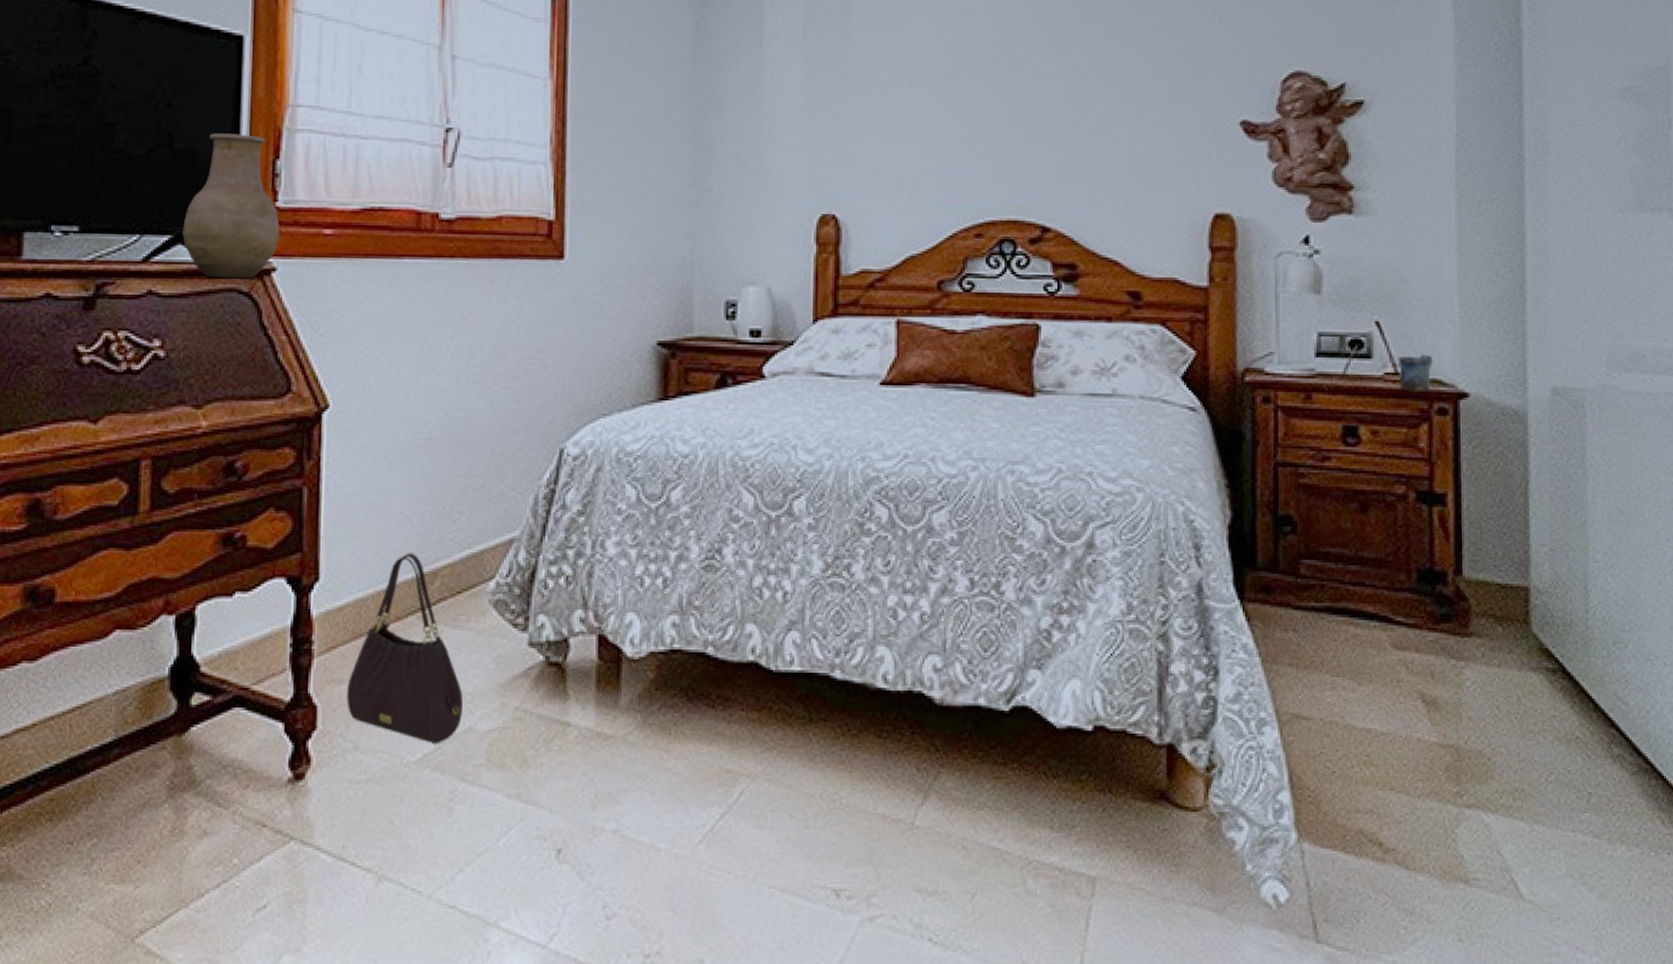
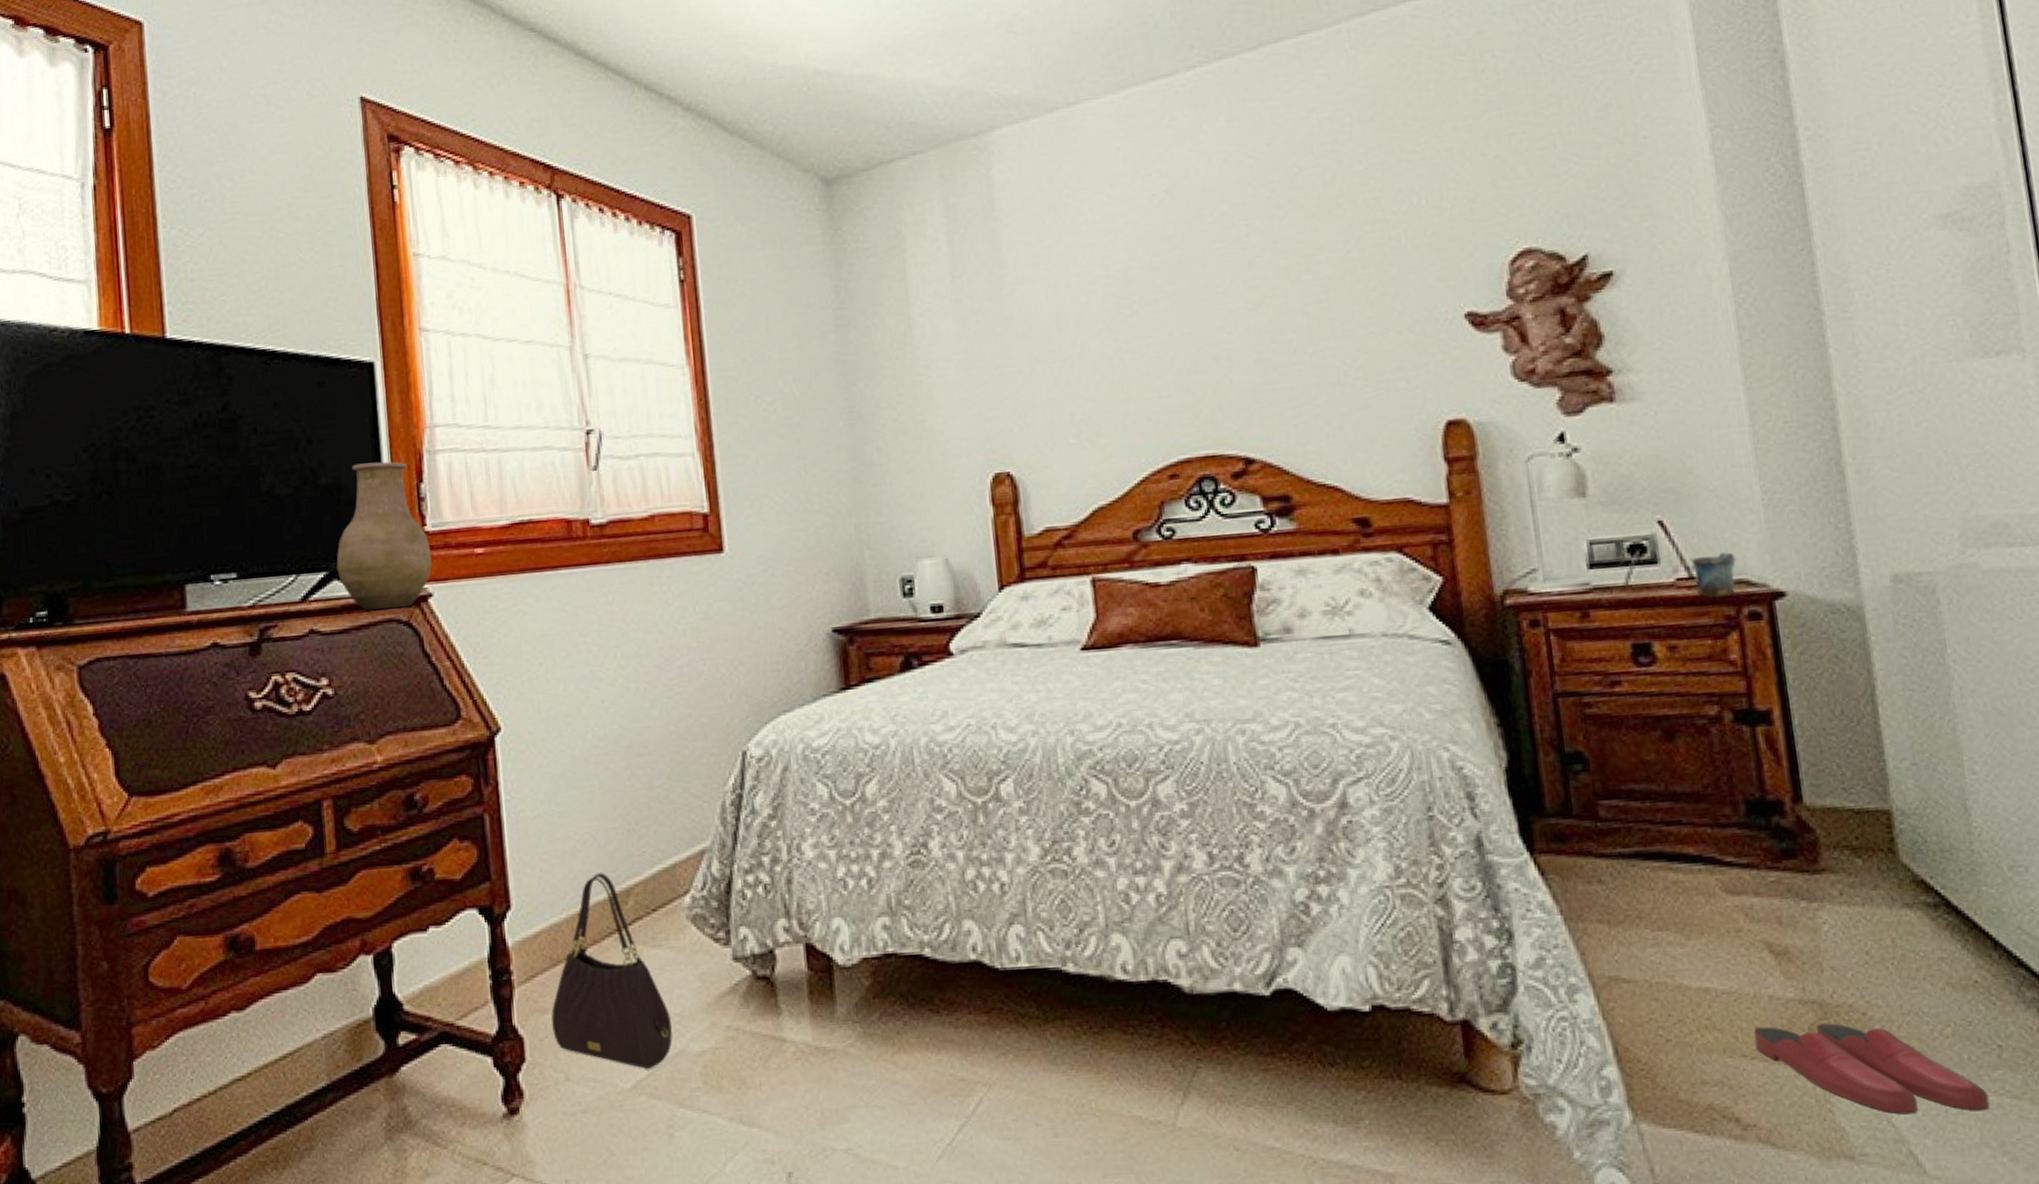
slippers: none [1402,765,1577,847] -> present [1753,1023,1990,1115]

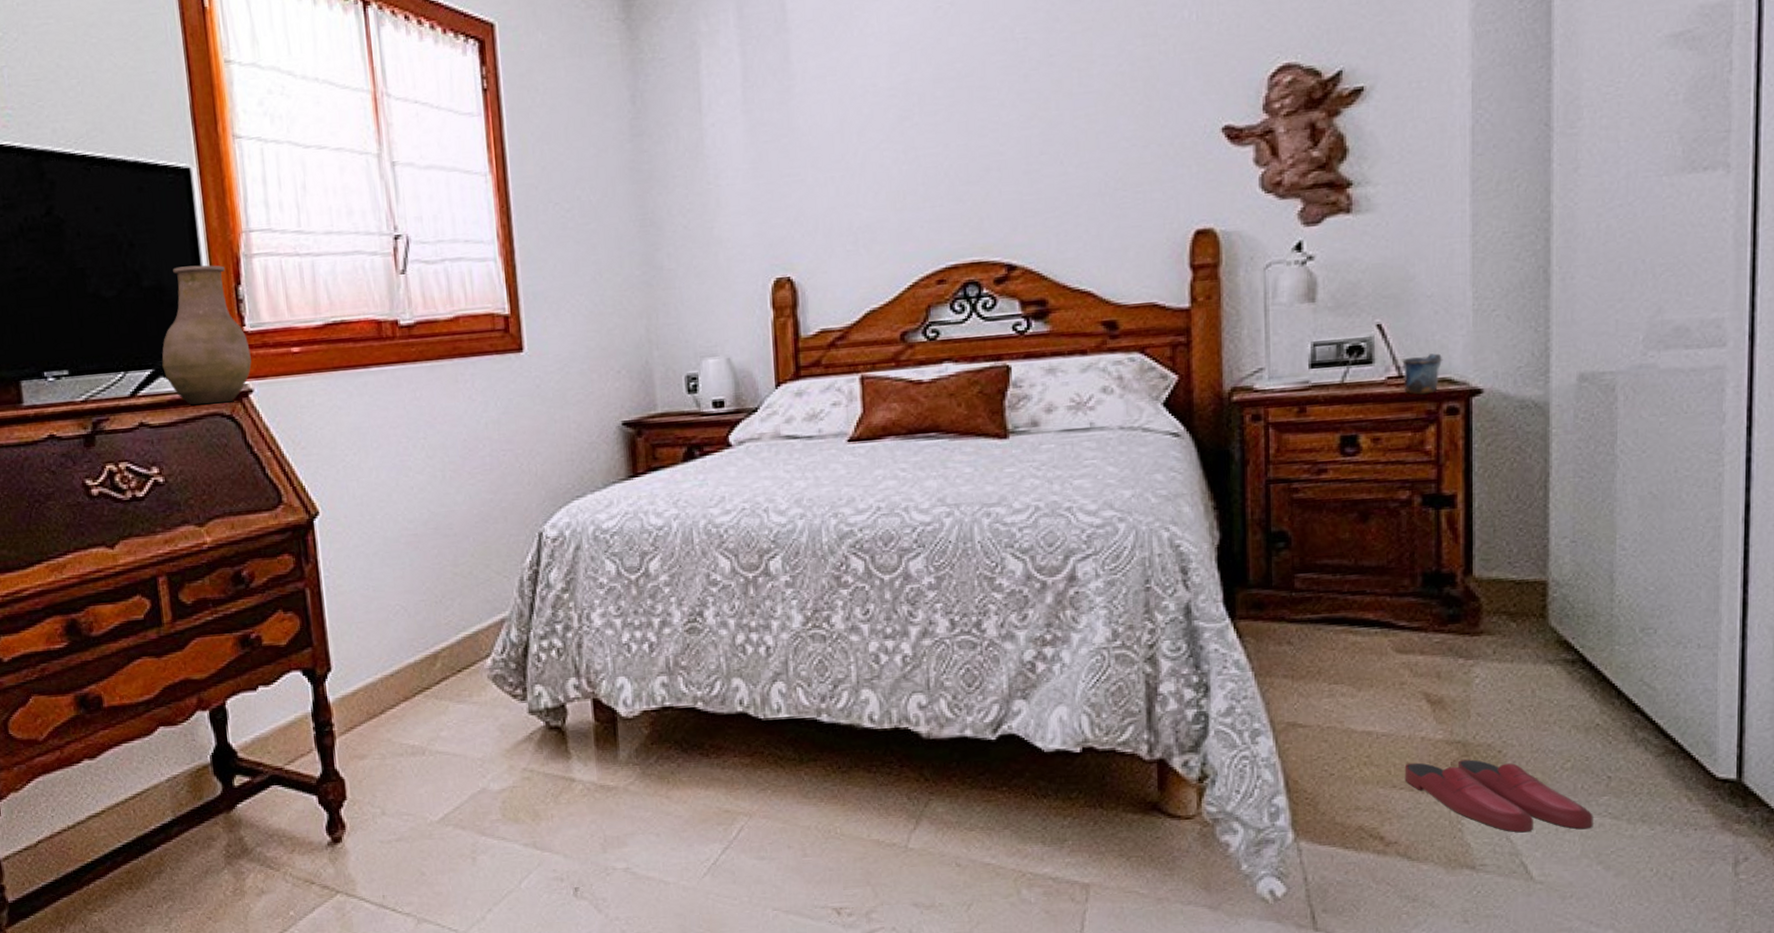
handbag: present [551,873,673,1069] -> none [368,639,475,804]

